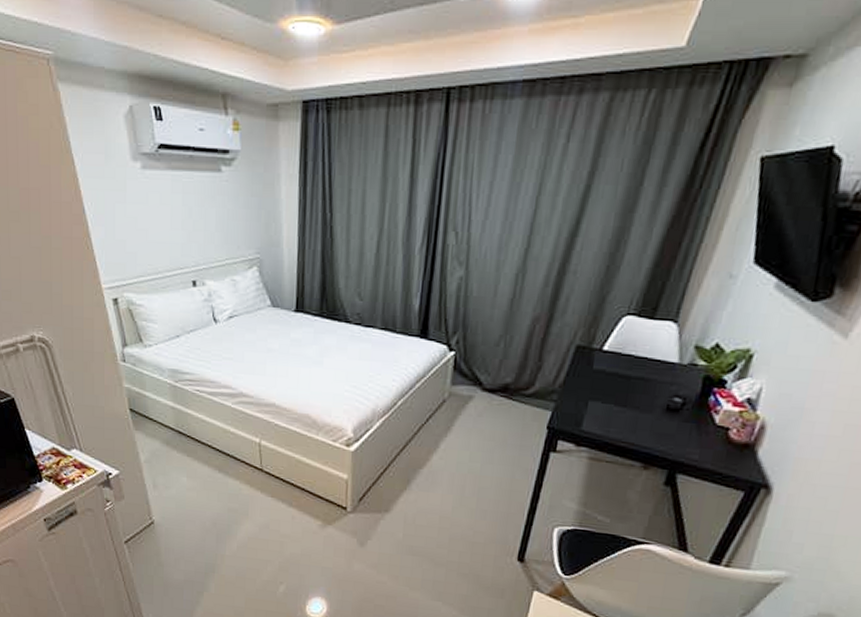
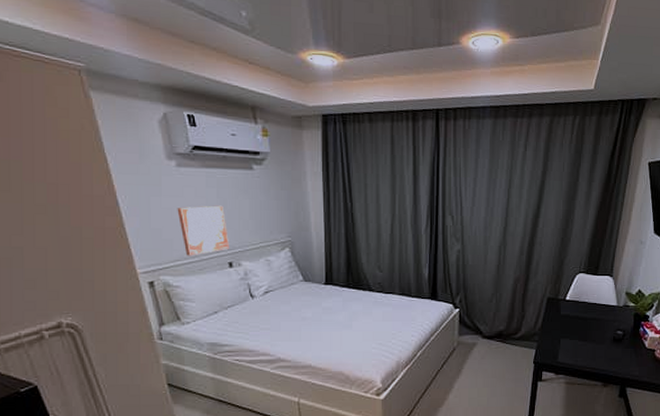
wall art: none [141,214,195,272] -> present [177,205,230,256]

